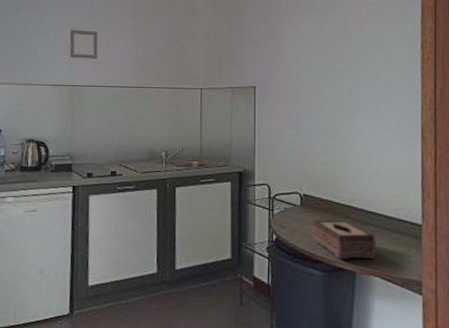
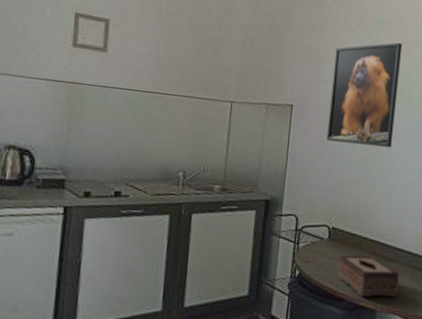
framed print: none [289,20,354,117] -> present [326,42,403,148]

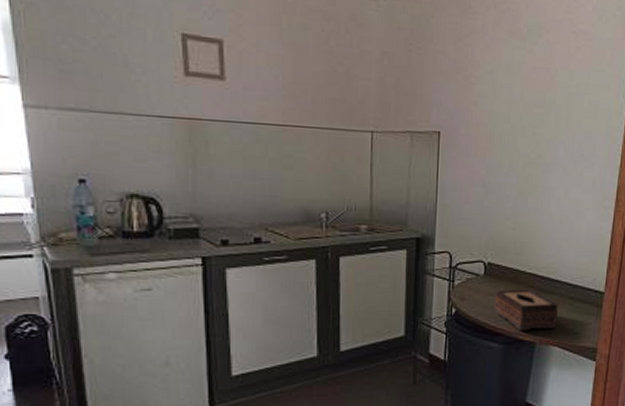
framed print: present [326,42,403,148] -> none [479,51,561,174]

